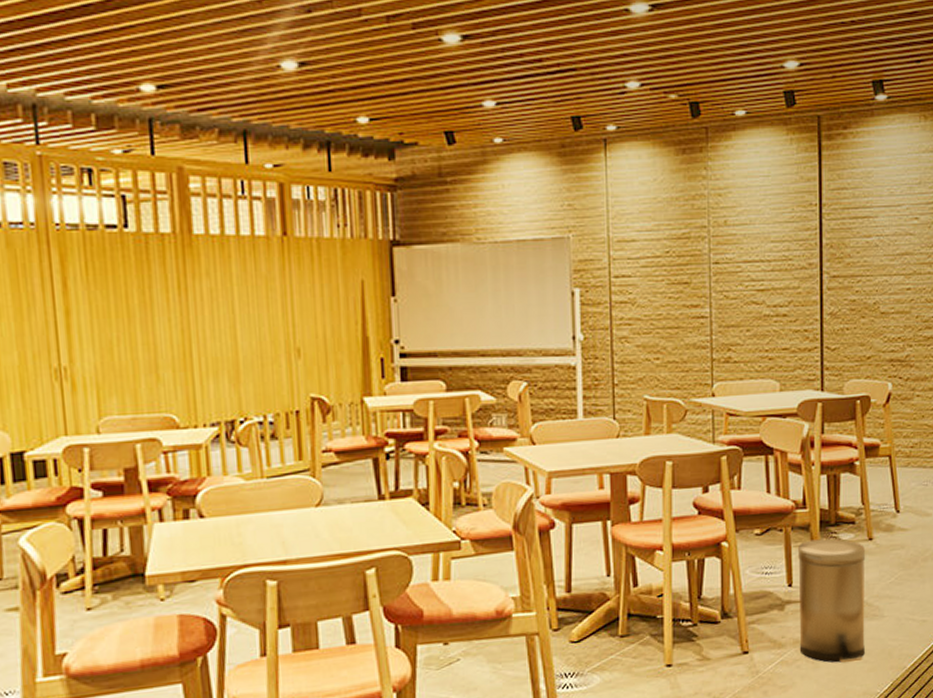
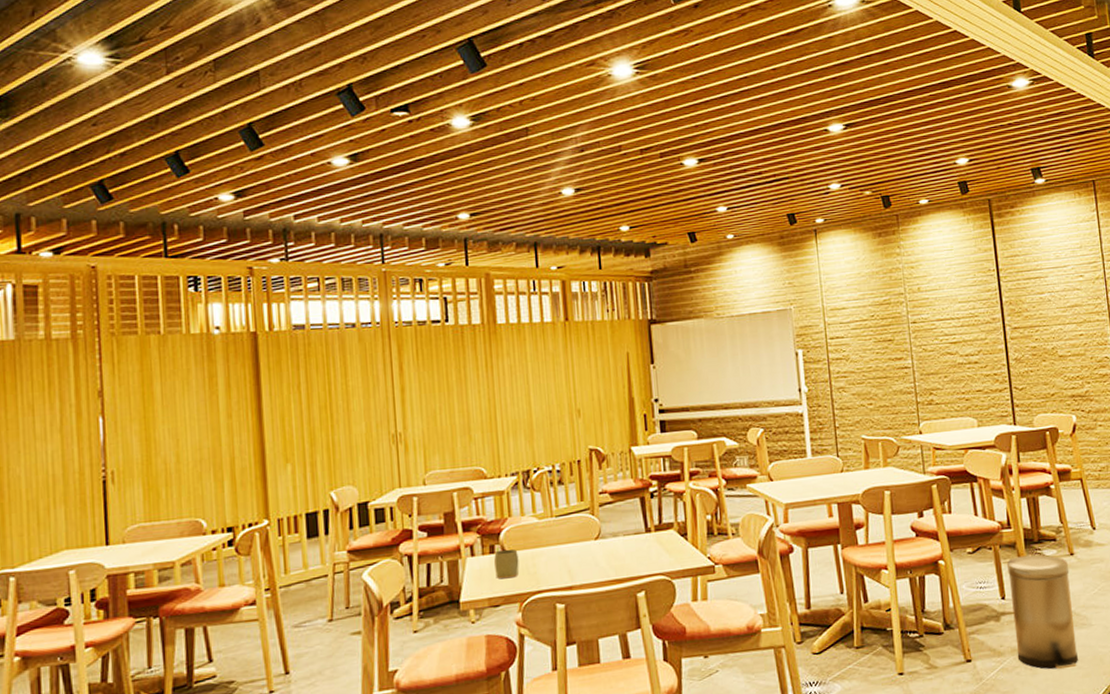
mug: none [189,514,221,550] -> present [494,549,520,579]

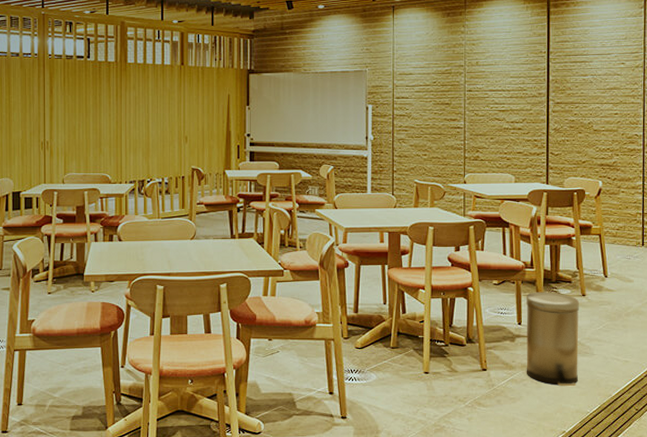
mug: present [494,549,520,579] -> none [112,239,131,262]

